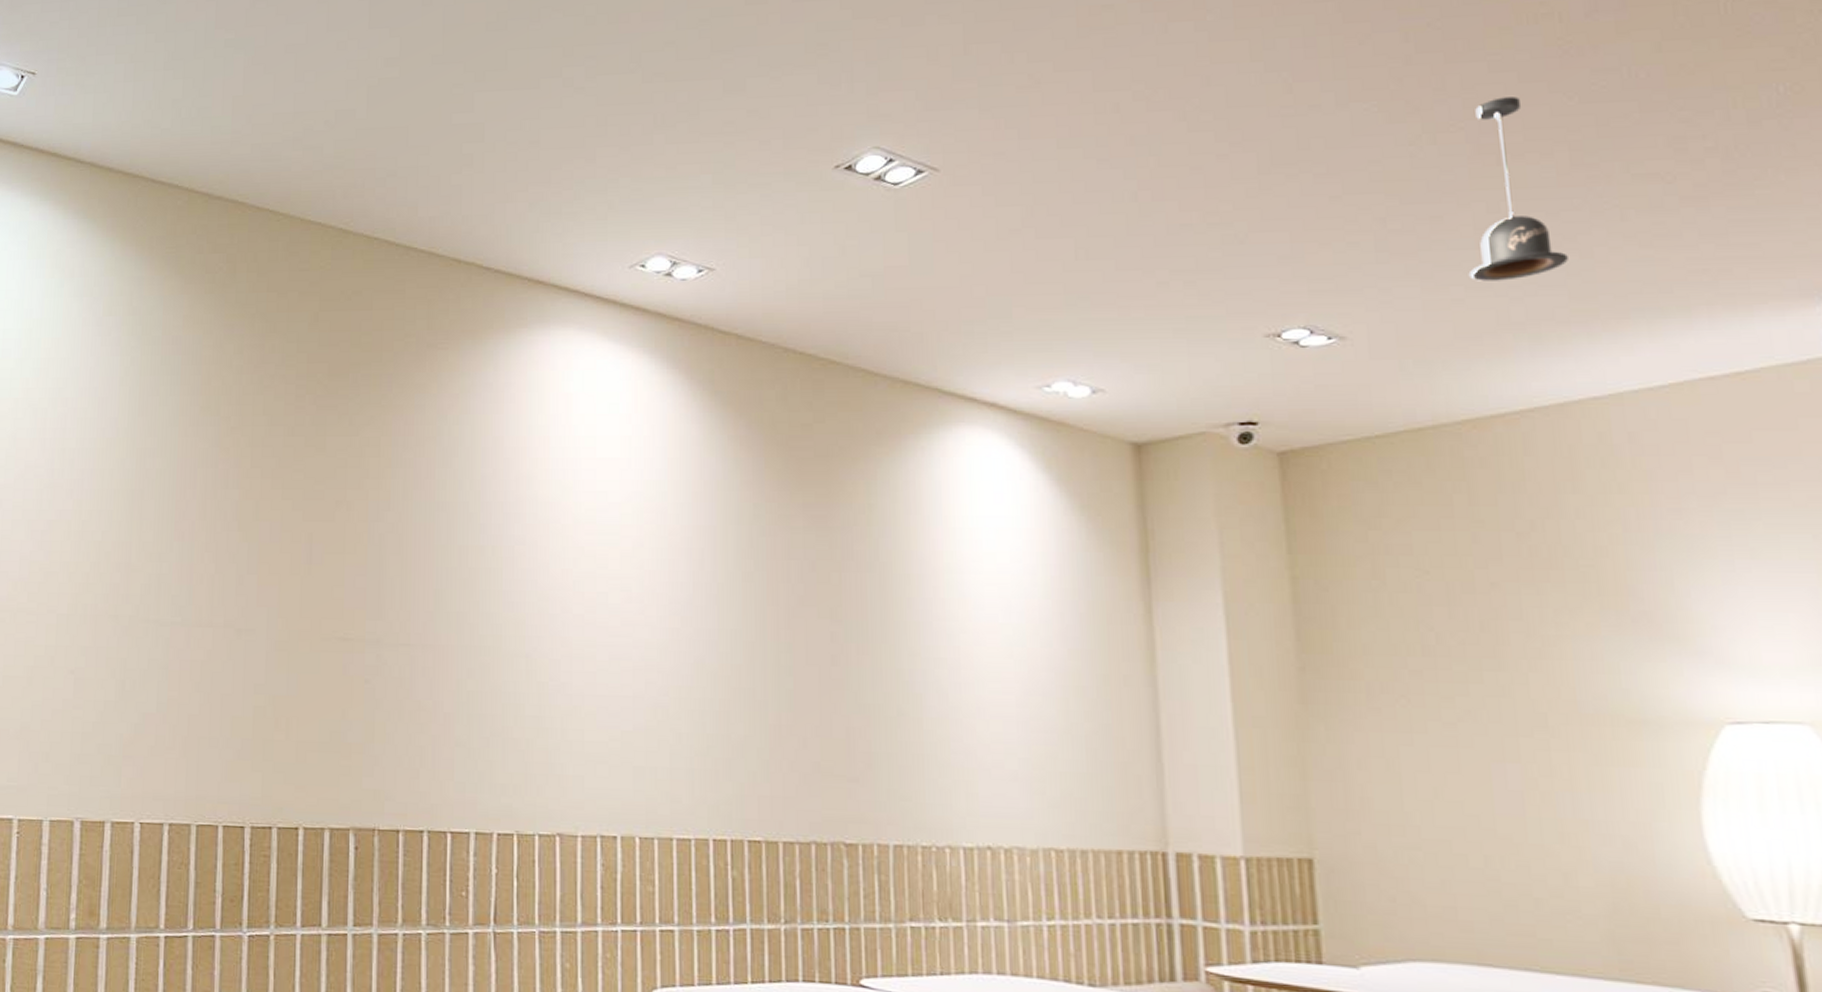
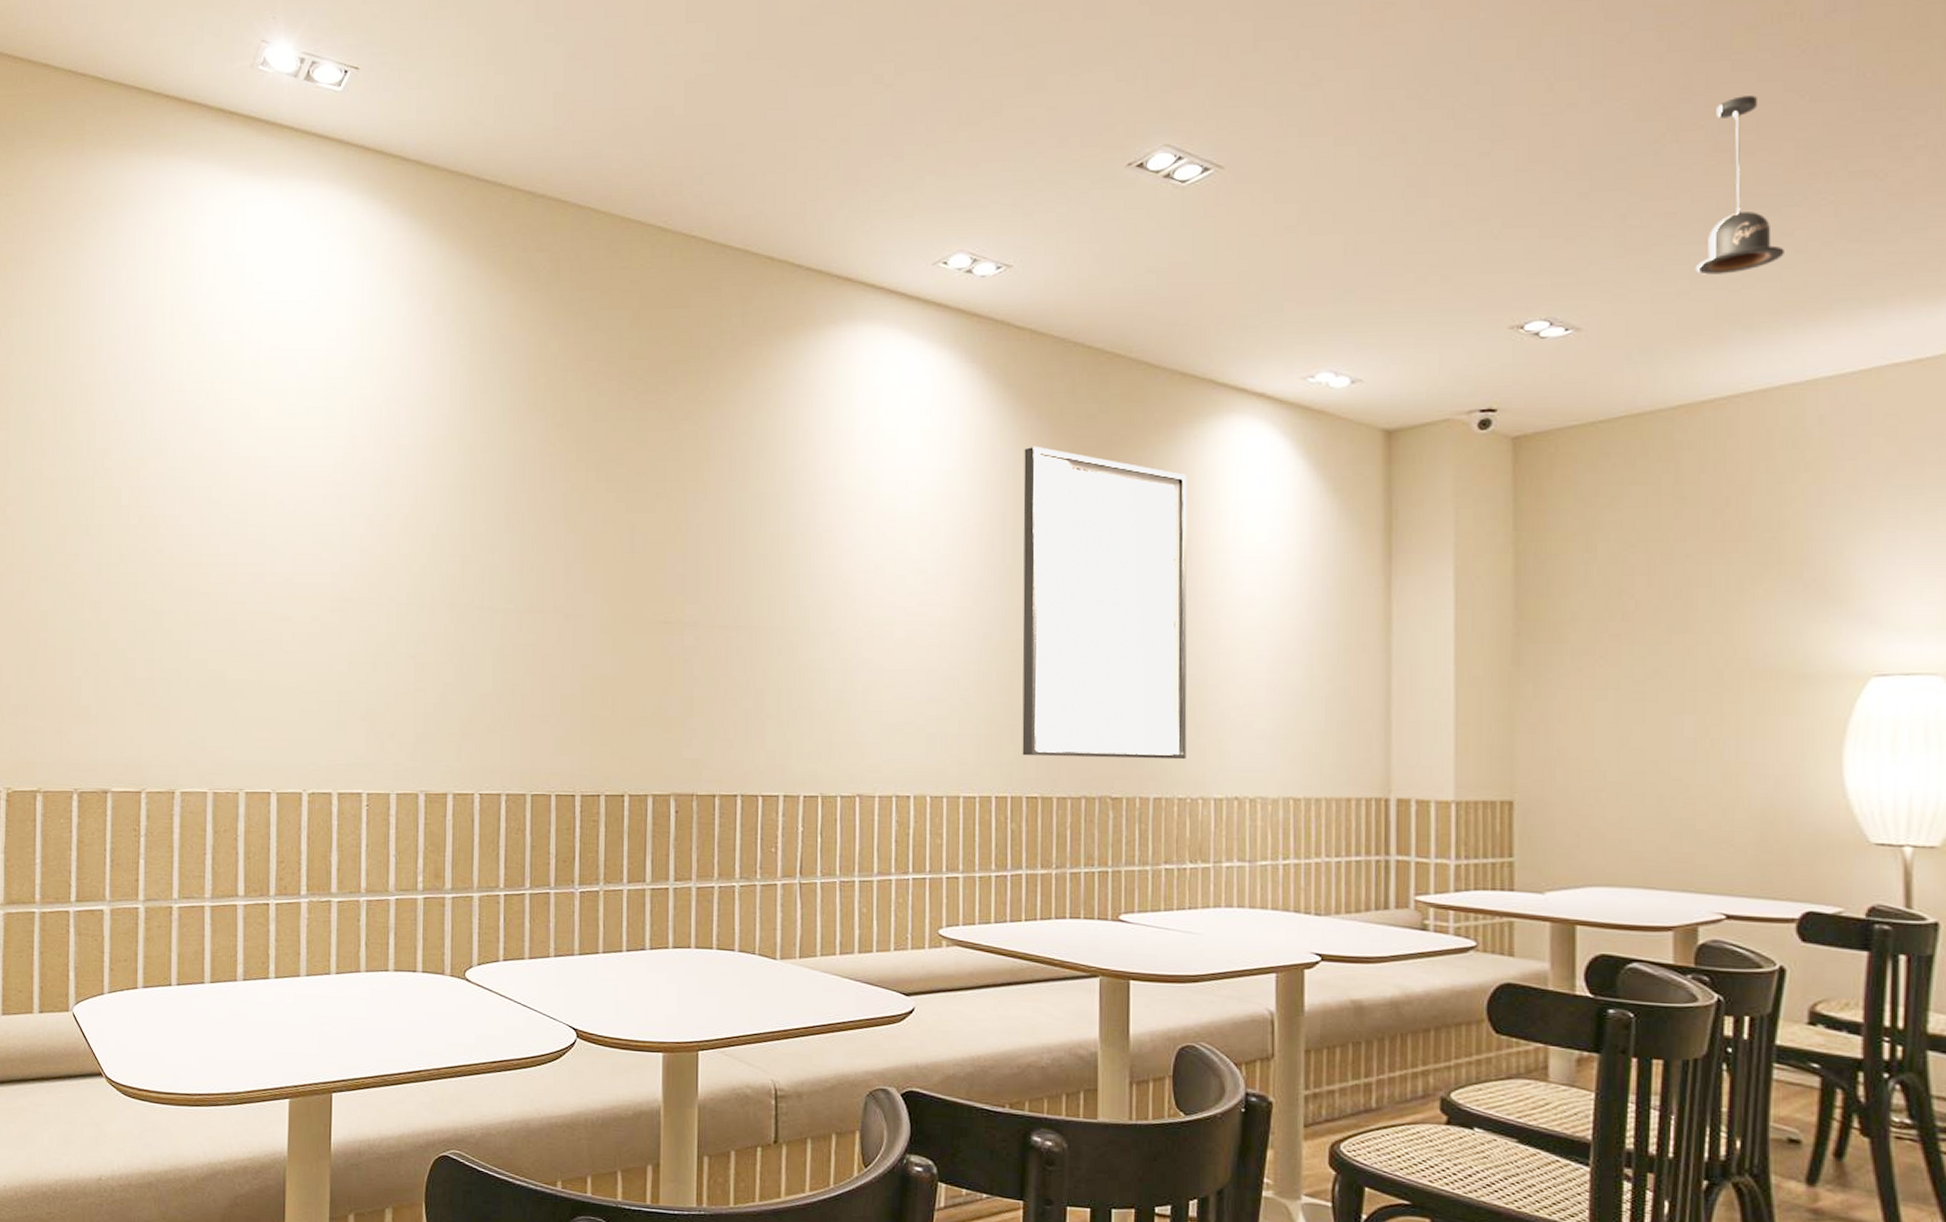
wall art: none [734,456,929,803] -> present [1022,446,1187,760]

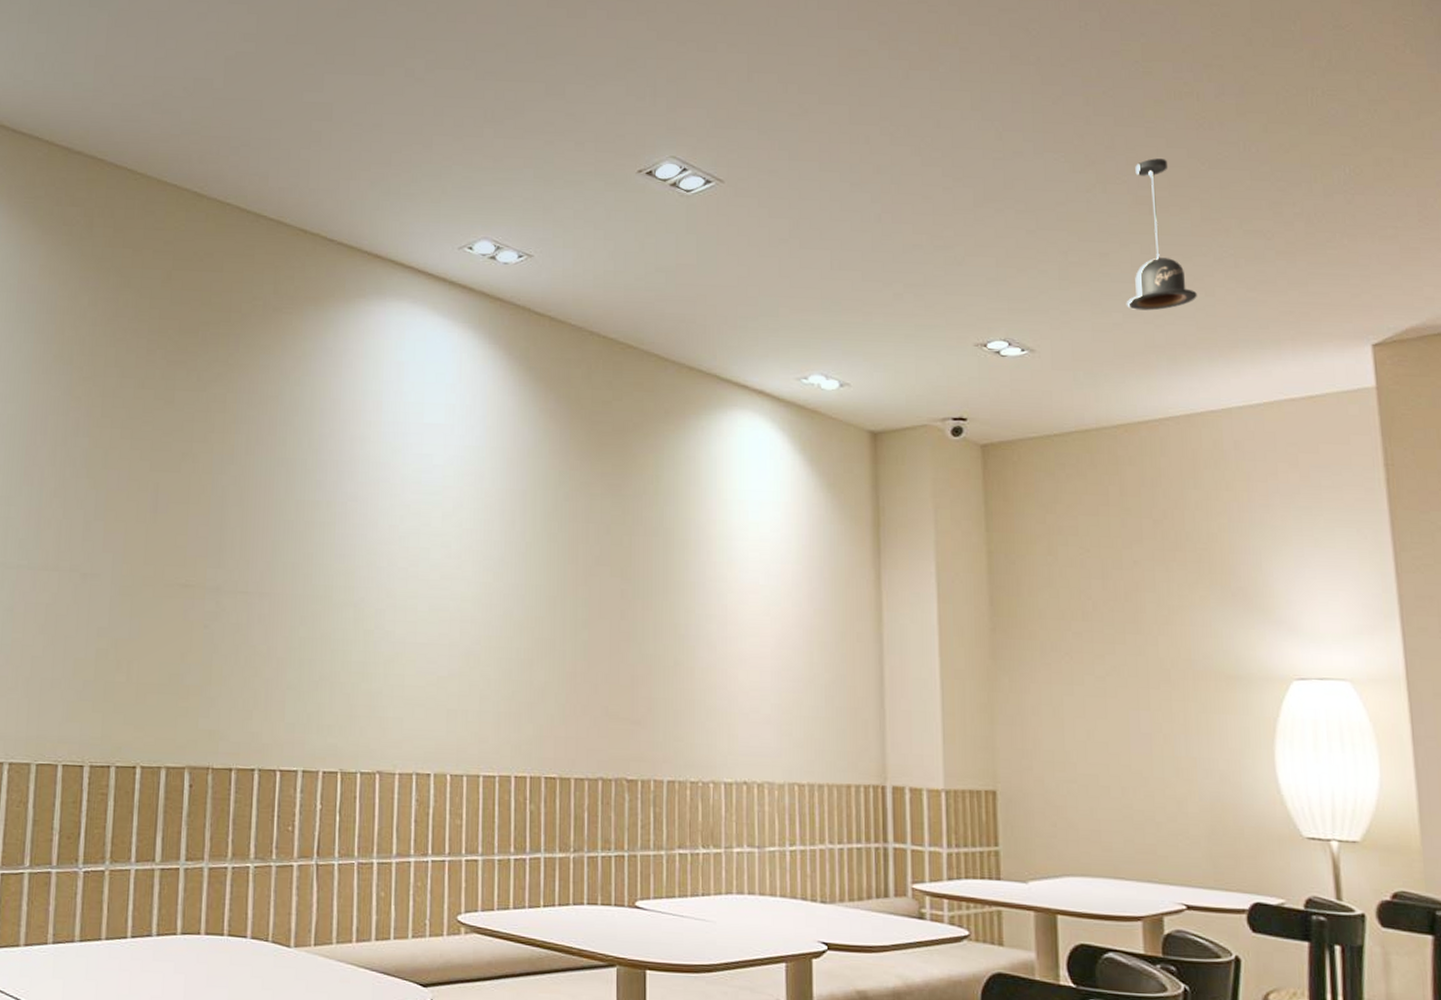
wall art: present [1022,446,1187,760] -> none [541,427,698,743]

